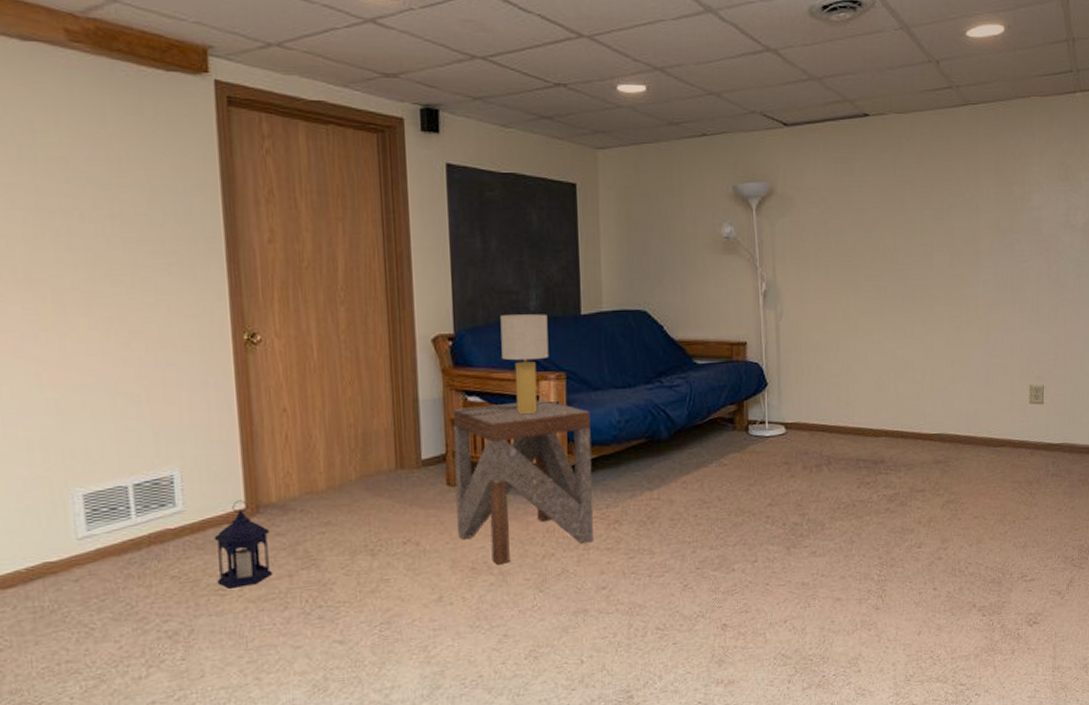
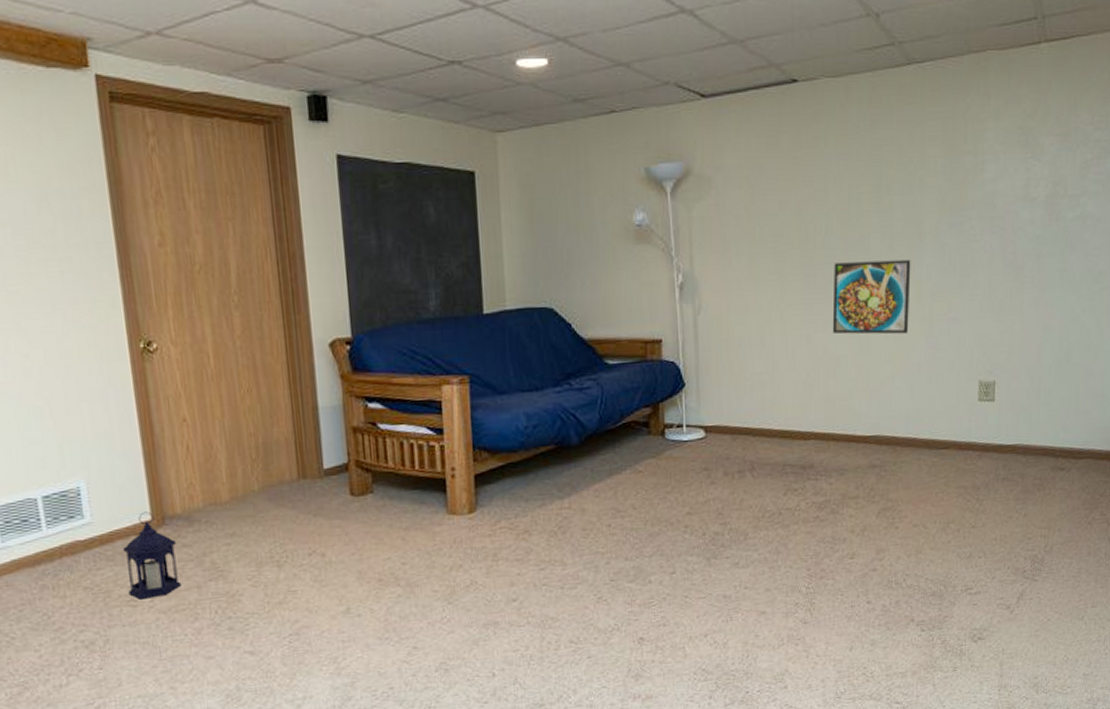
side table: present [452,399,593,564] -> none [352,405,502,576]
table lamp: present [457,314,561,416] -> none [357,314,465,424]
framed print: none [900,275,969,342] -> present [832,259,911,335]

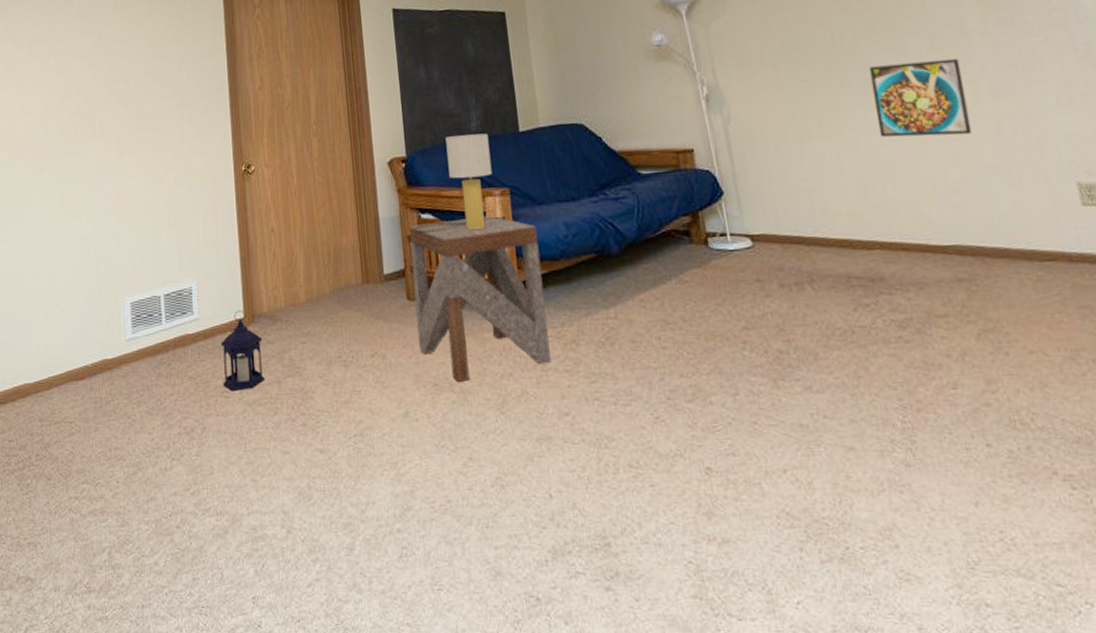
side table: none [352,405,502,576] -> present [408,215,551,382]
table lamp: none [357,314,465,424] -> present [412,133,508,233]

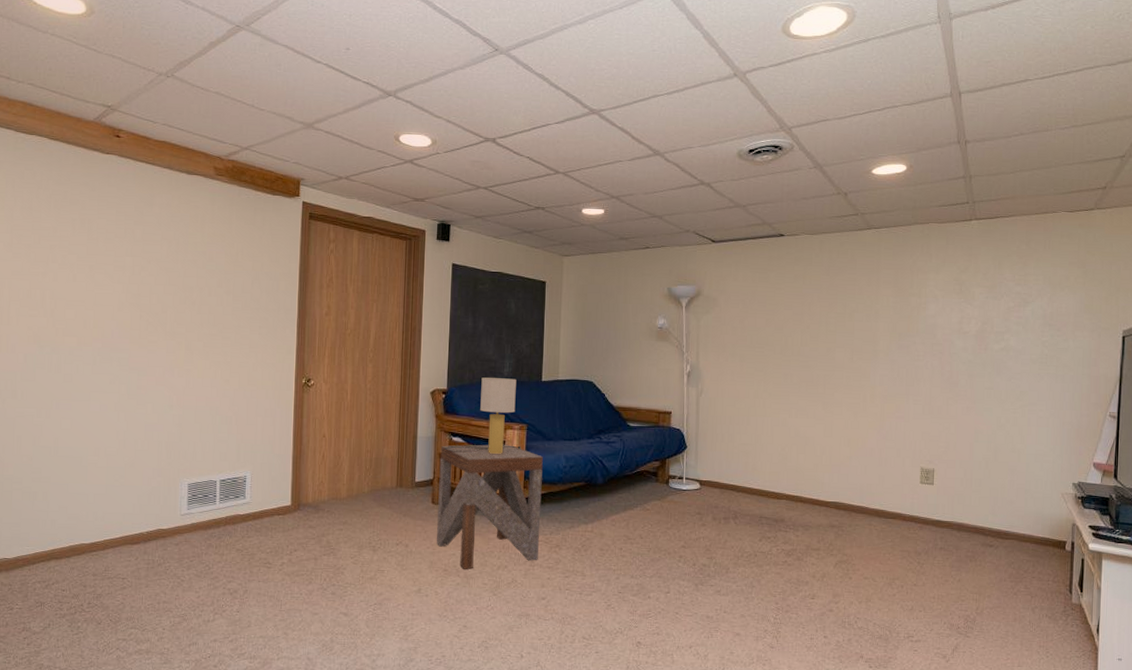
lantern: present [220,310,265,391] -> none [266,499,305,563]
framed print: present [868,58,972,137] -> none [803,367,867,425]

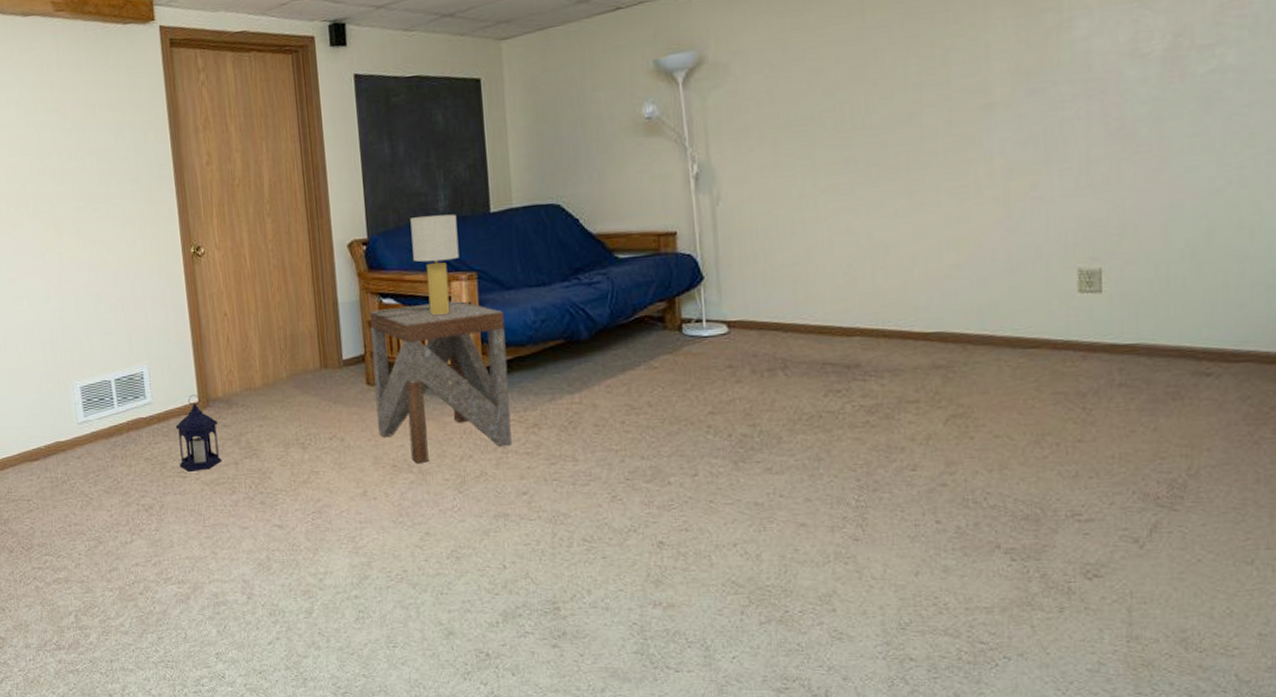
lantern: none [266,499,305,563] -> present [175,394,222,472]

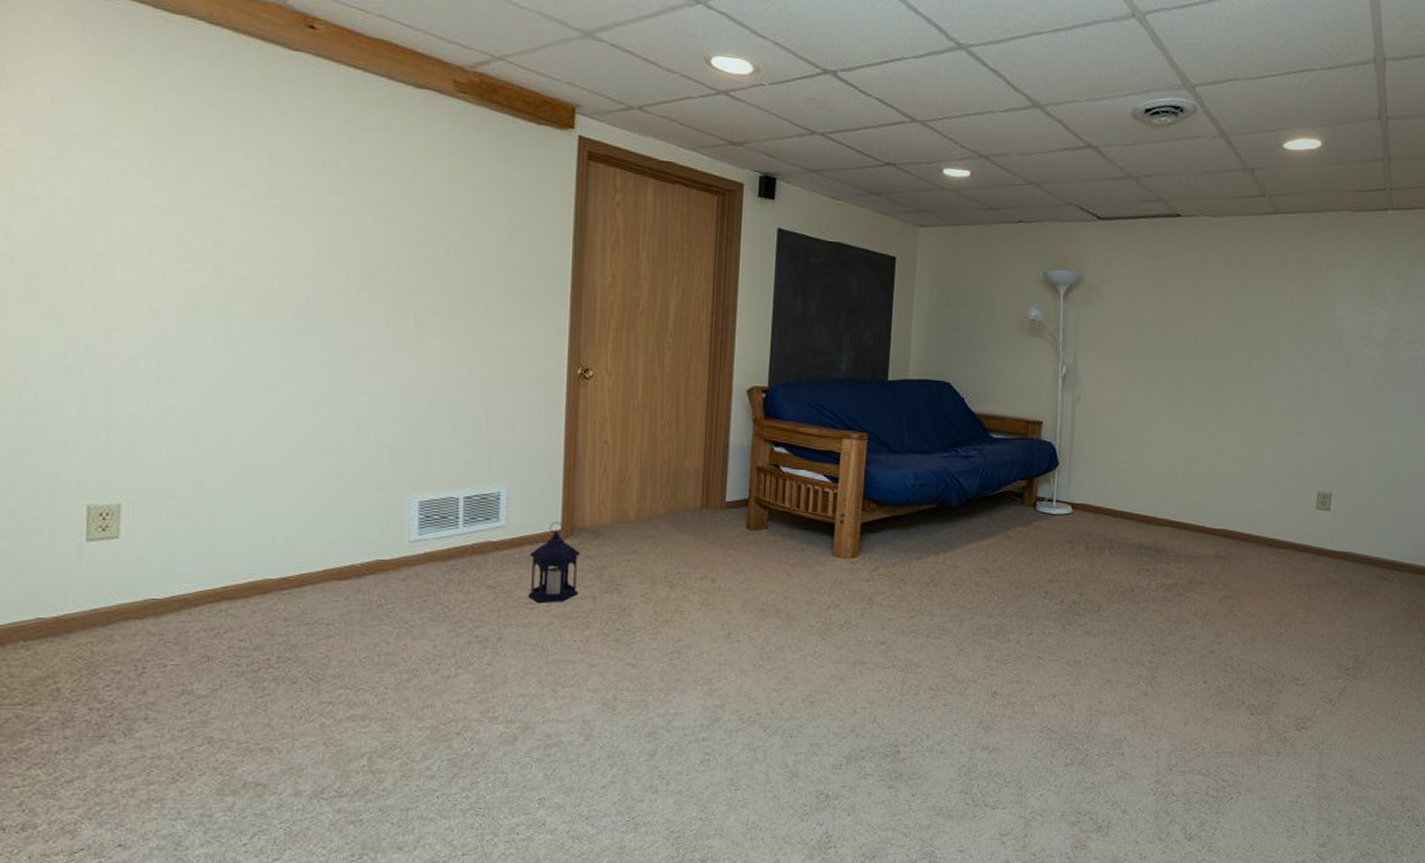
side table: present [368,300,512,463] -> none [752,456,887,609]
table lamp: present [373,214,474,318] -> none [763,374,861,469]

